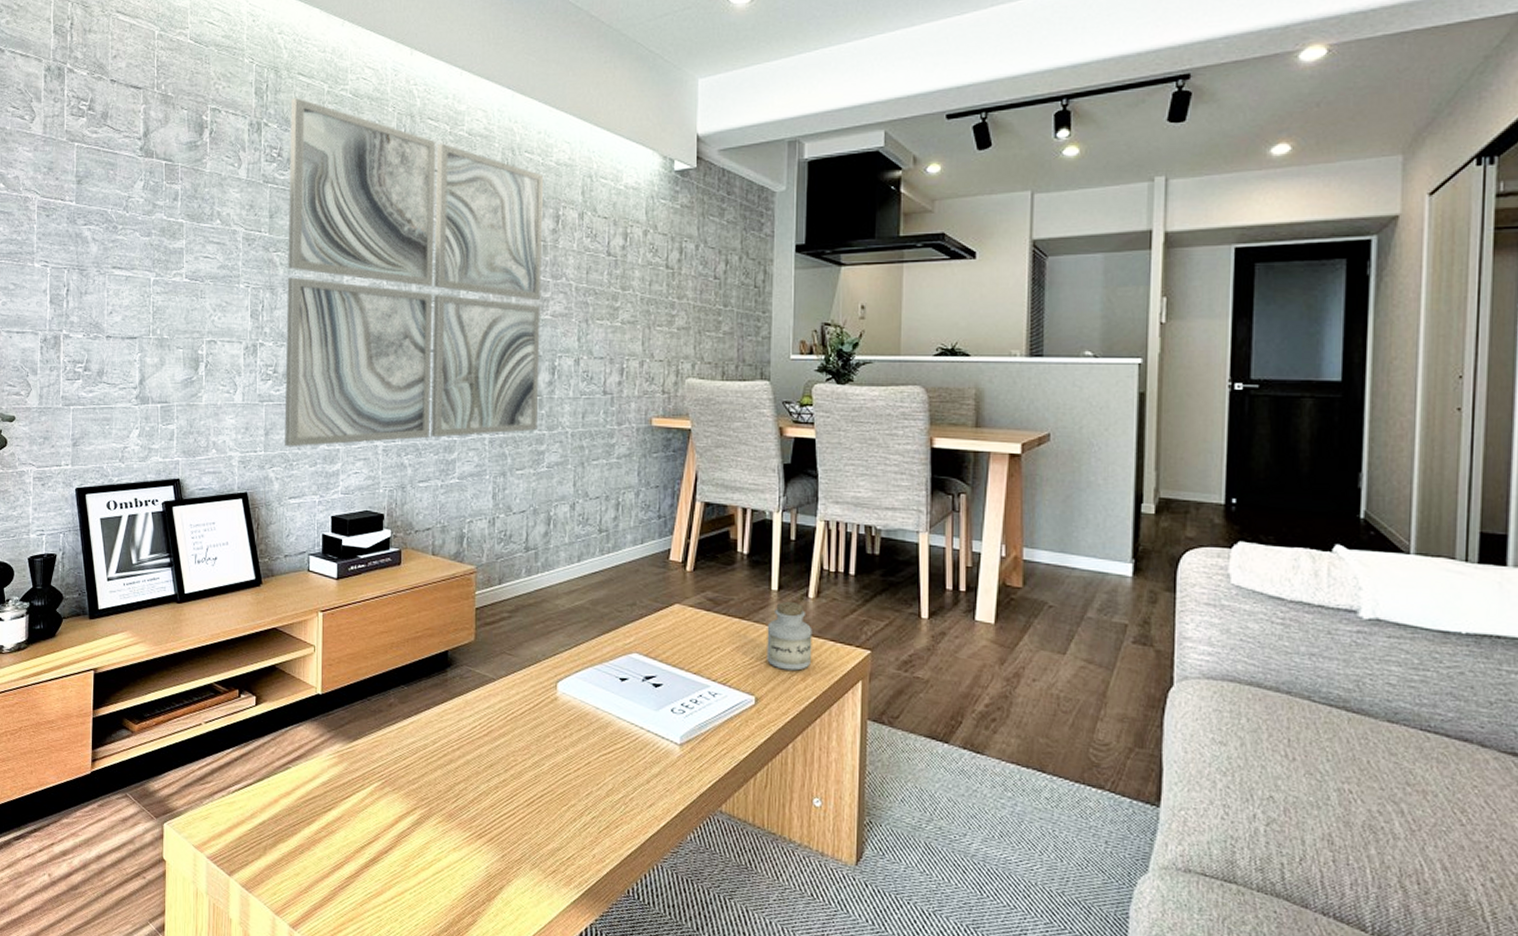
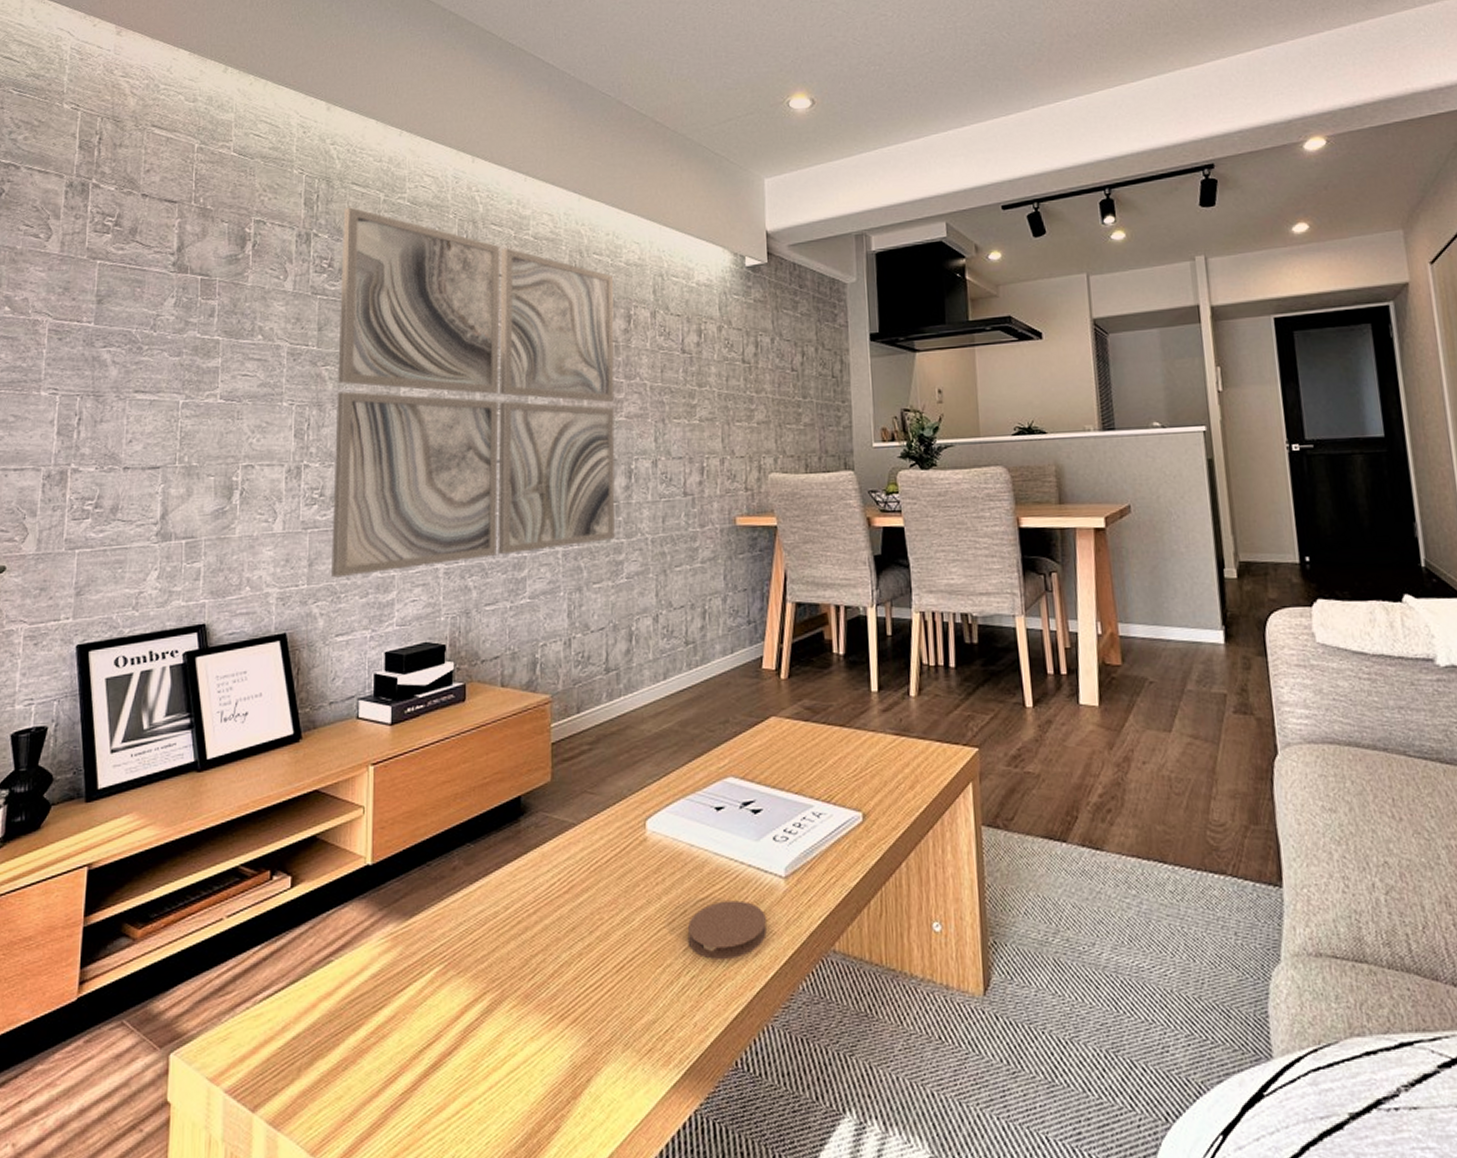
coaster: none [590,758,661,807] -> present [687,900,767,959]
jar: present [767,602,812,671] -> none [869,703,919,779]

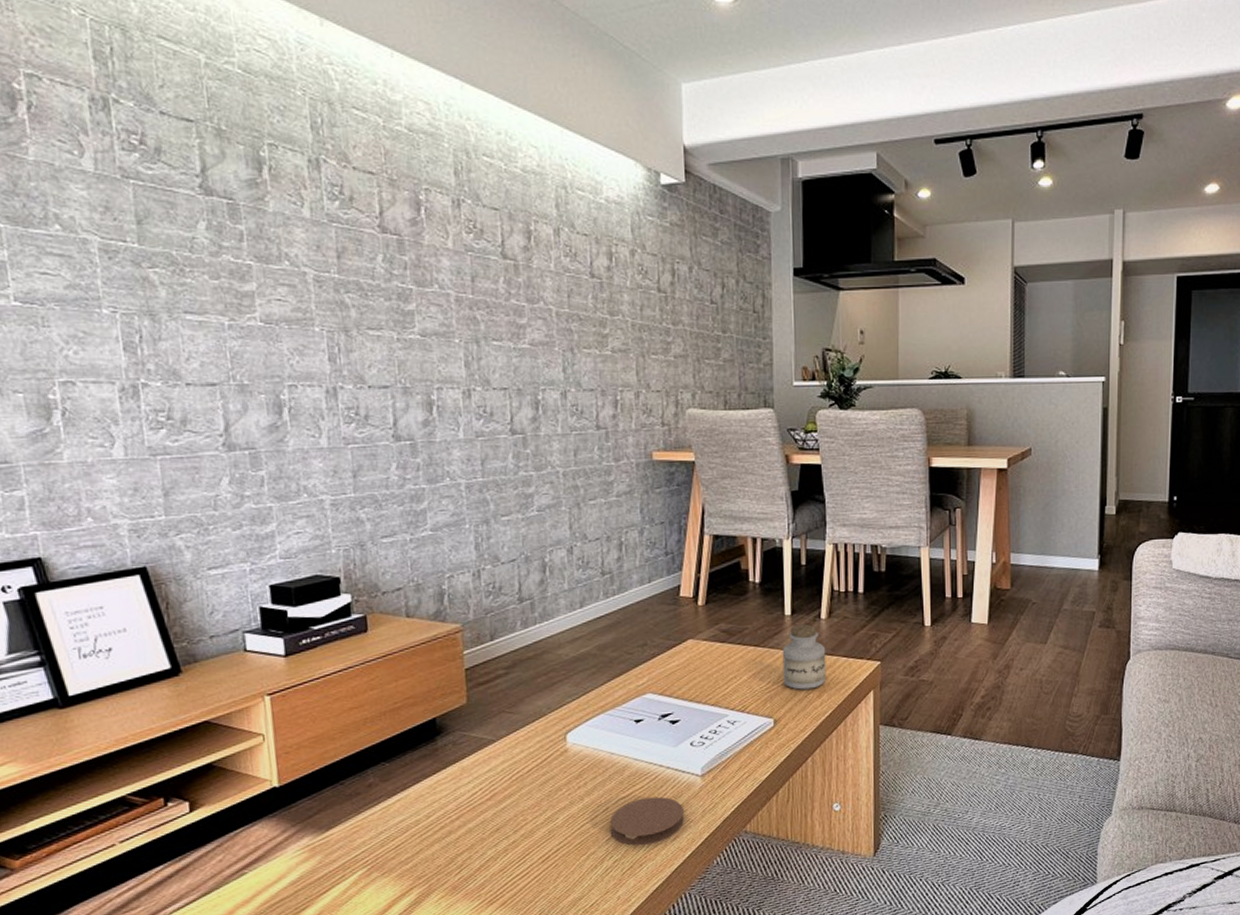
wall art: present [331,207,615,578] -> none [151,68,523,509]
jar: none [869,703,919,779] -> present [782,625,827,690]

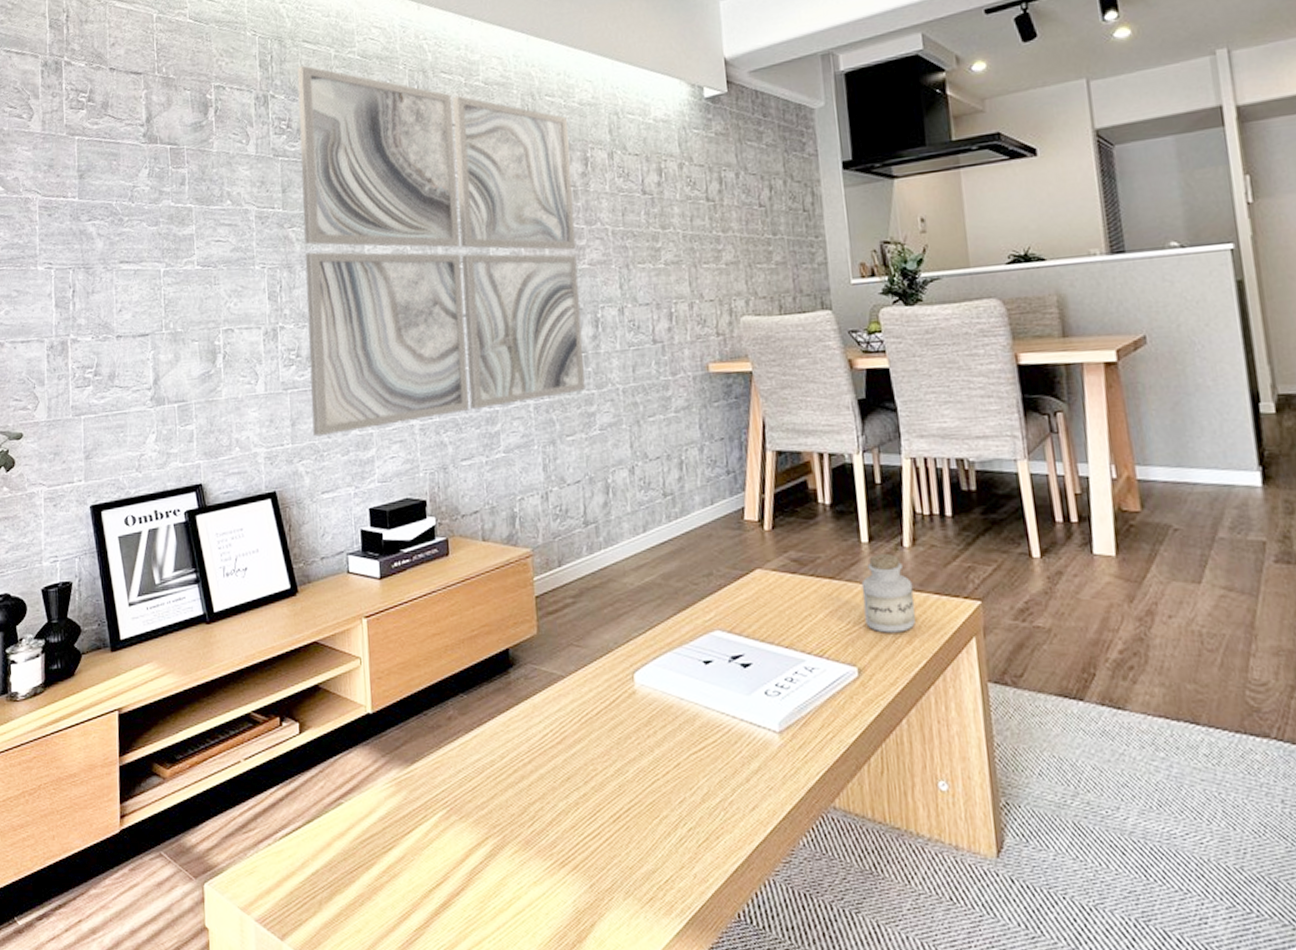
wall art: none [151,68,523,509] -> present [297,65,585,437]
coaster: present [610,796,684,846] -> none [682,754,763,812]

